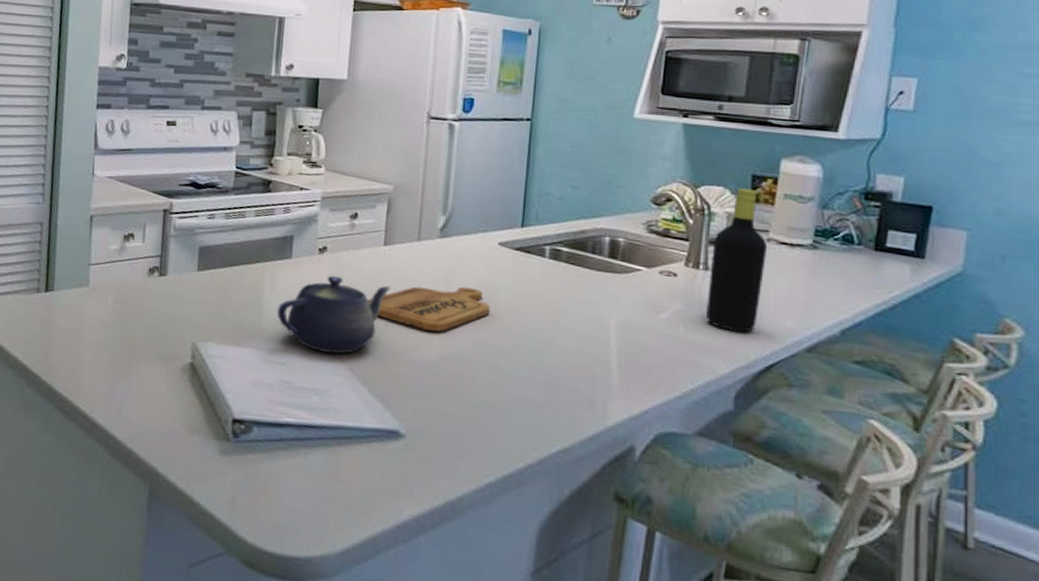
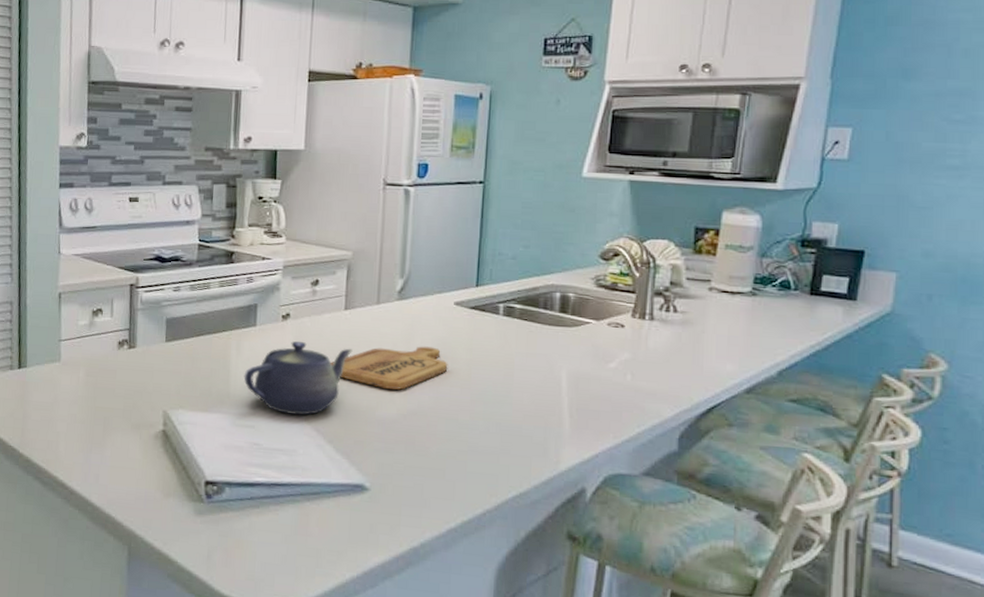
bottle: present [706,188,768,333] -> none [652,241,710,378]

